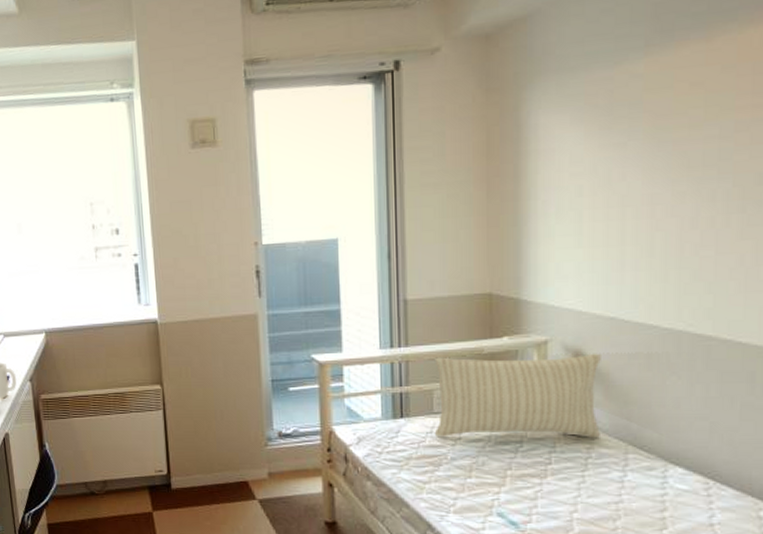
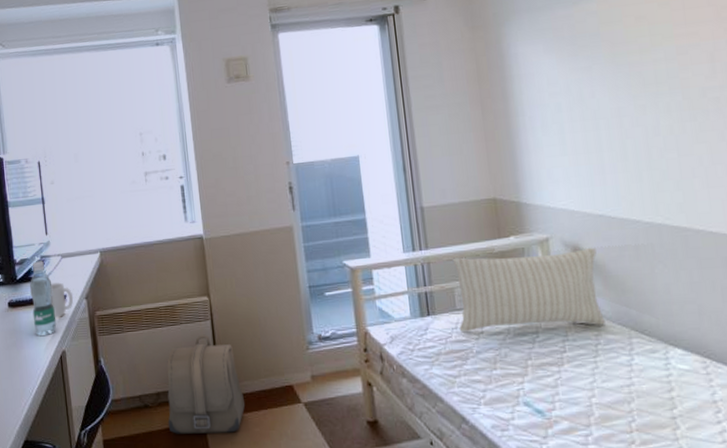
backpack: none [114,424,197,525] -> present [167,334,246,434]

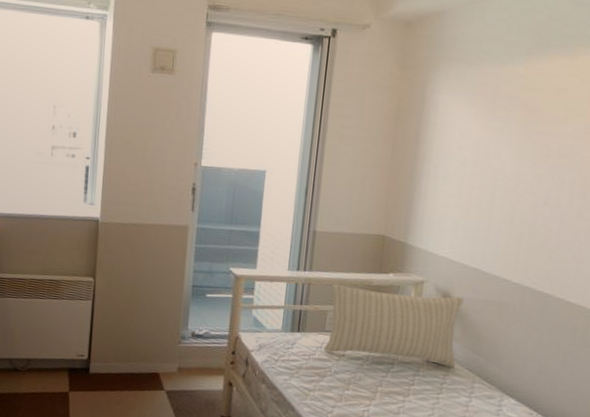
backpack: present [167,334,246,434] -> none [33,312,111,407]

